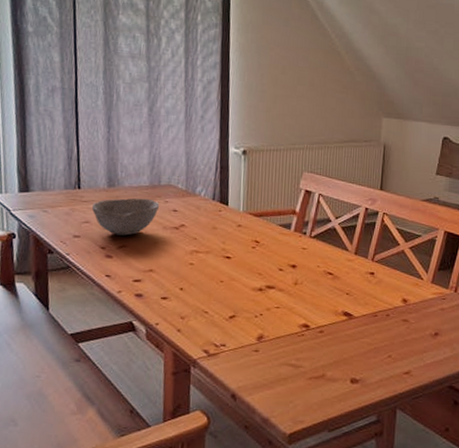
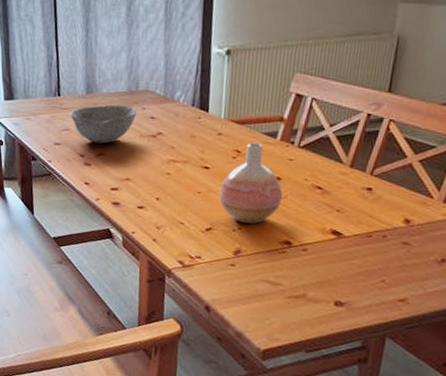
vase: none [241,233,299,309] -> present [219,142,283,224]

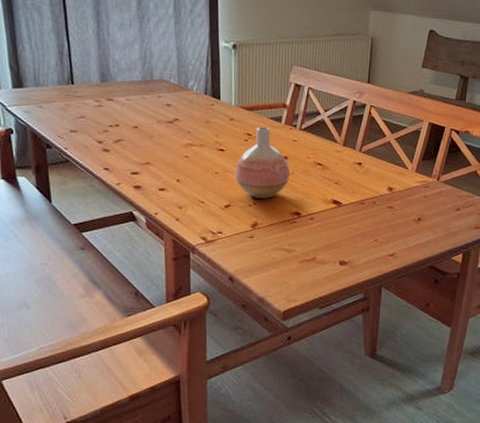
bowl: present [71,104,137,144] -> none [86,93,153,130]

